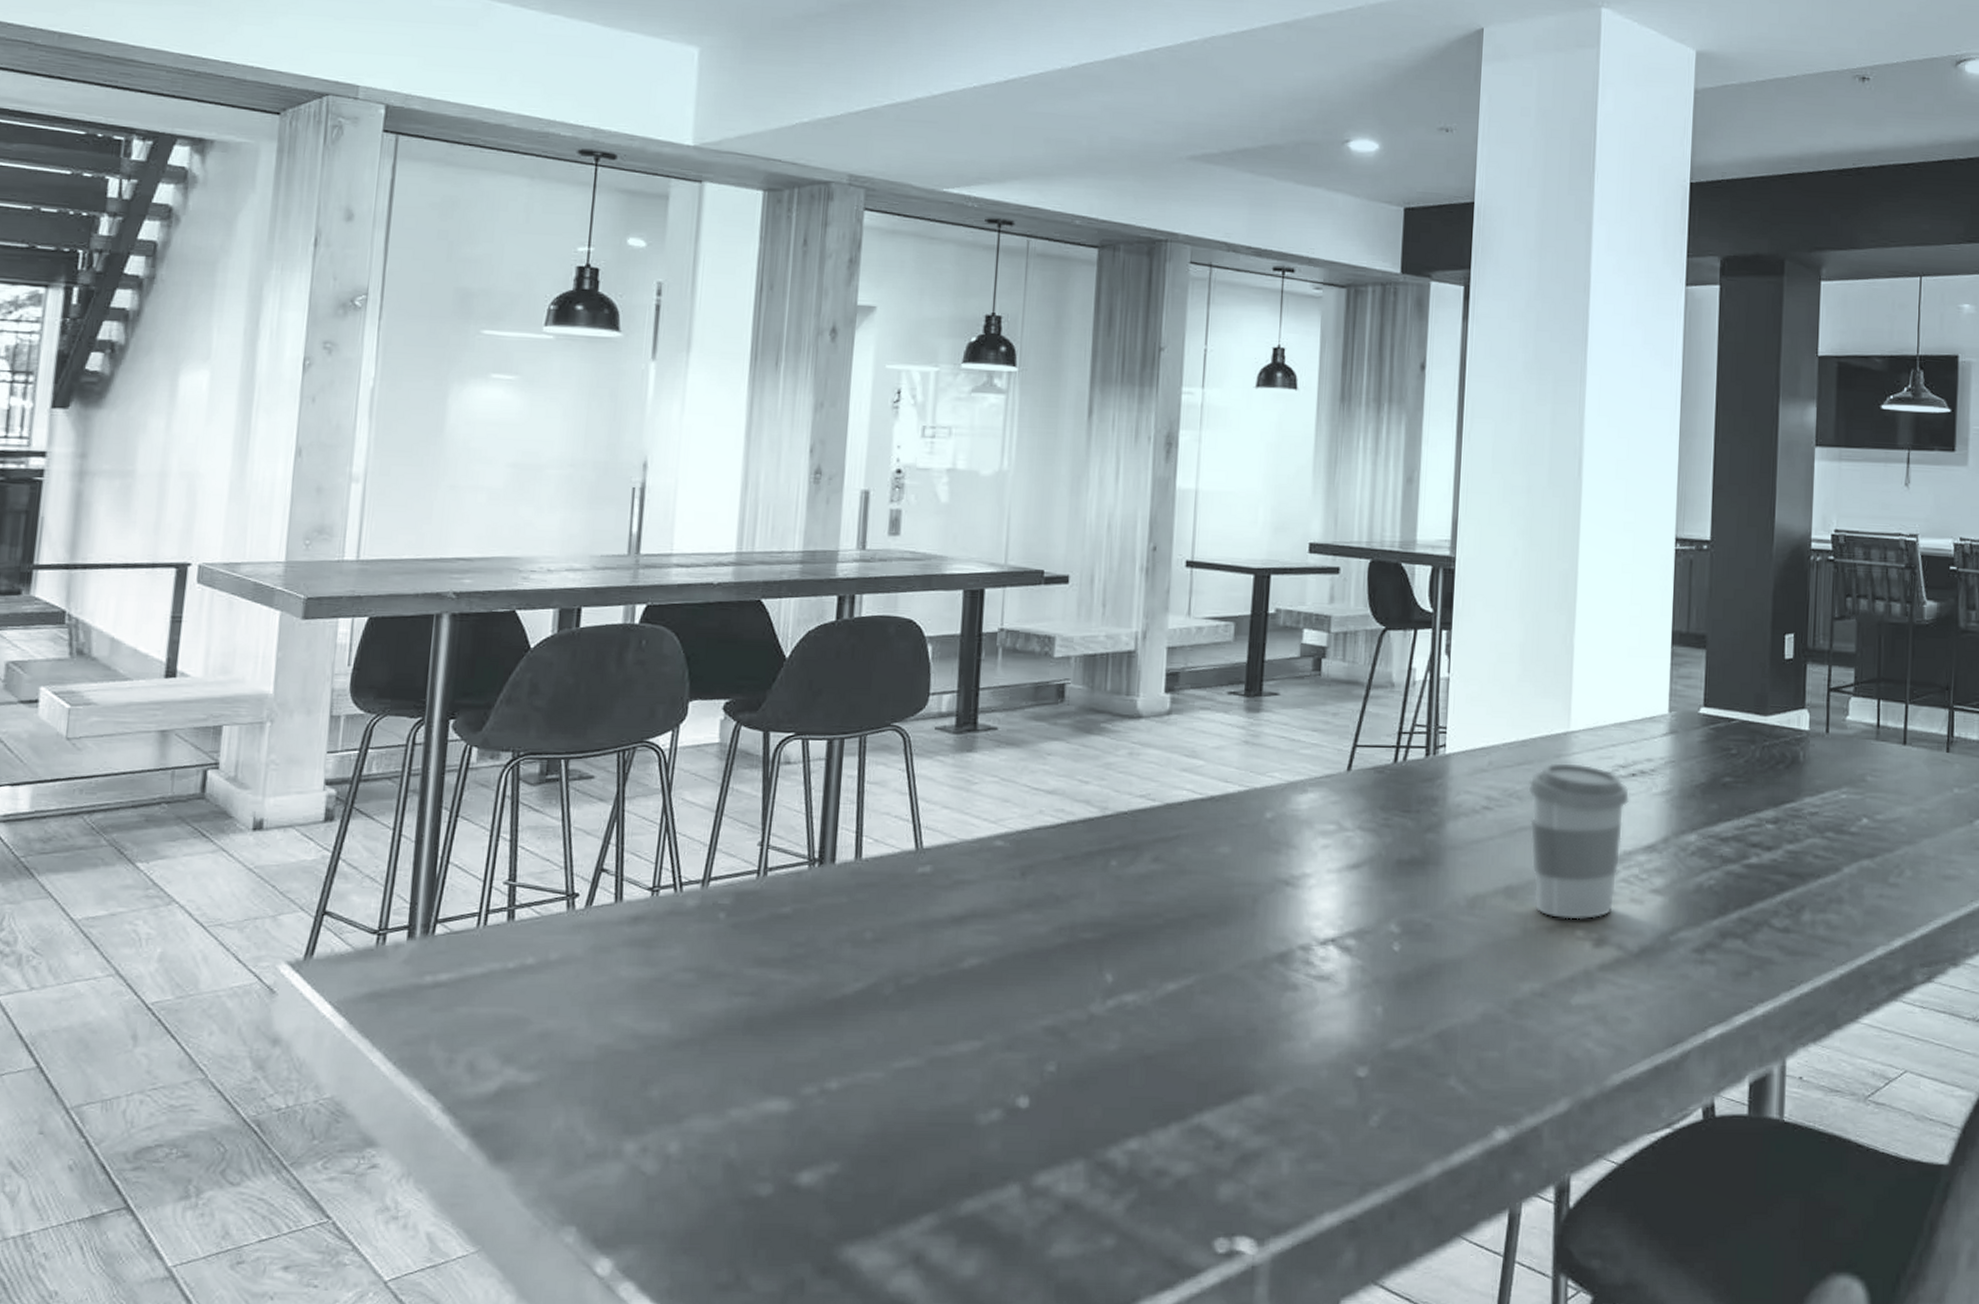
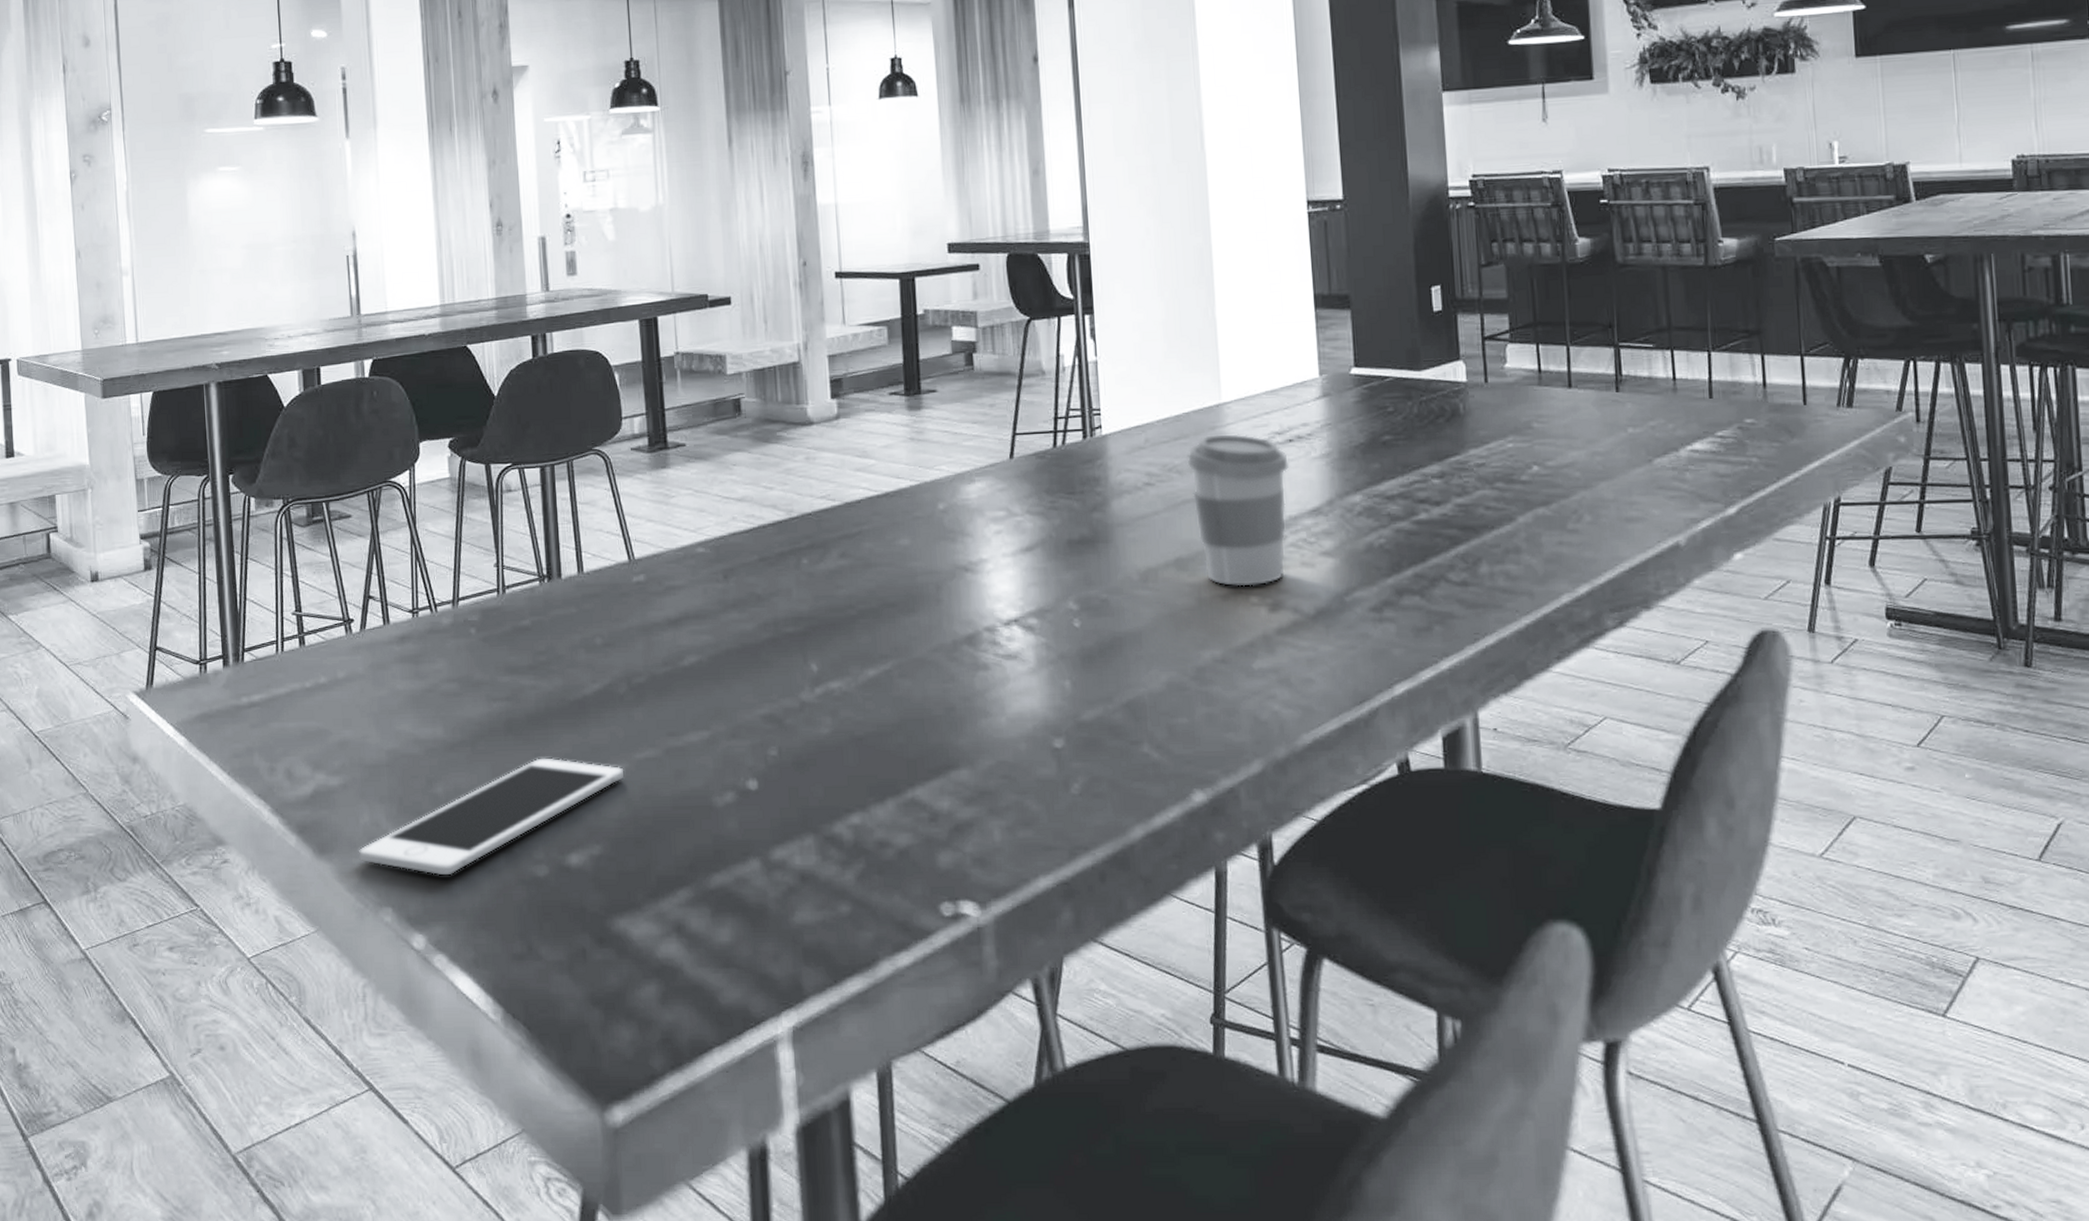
cell phone: none [544,1062,878,1192] -> present [359,758,625,876]

